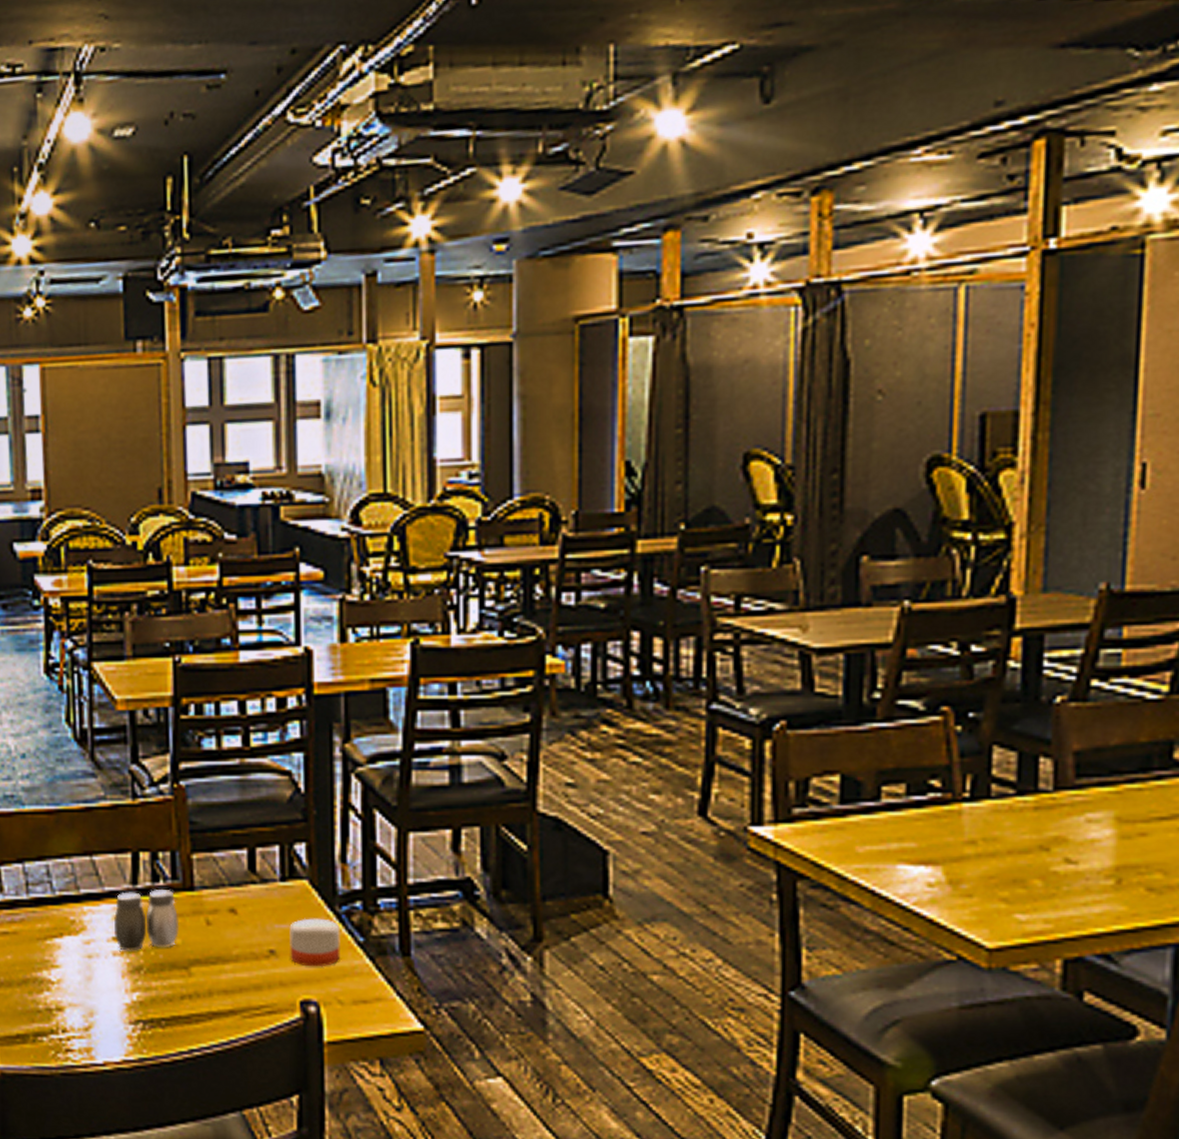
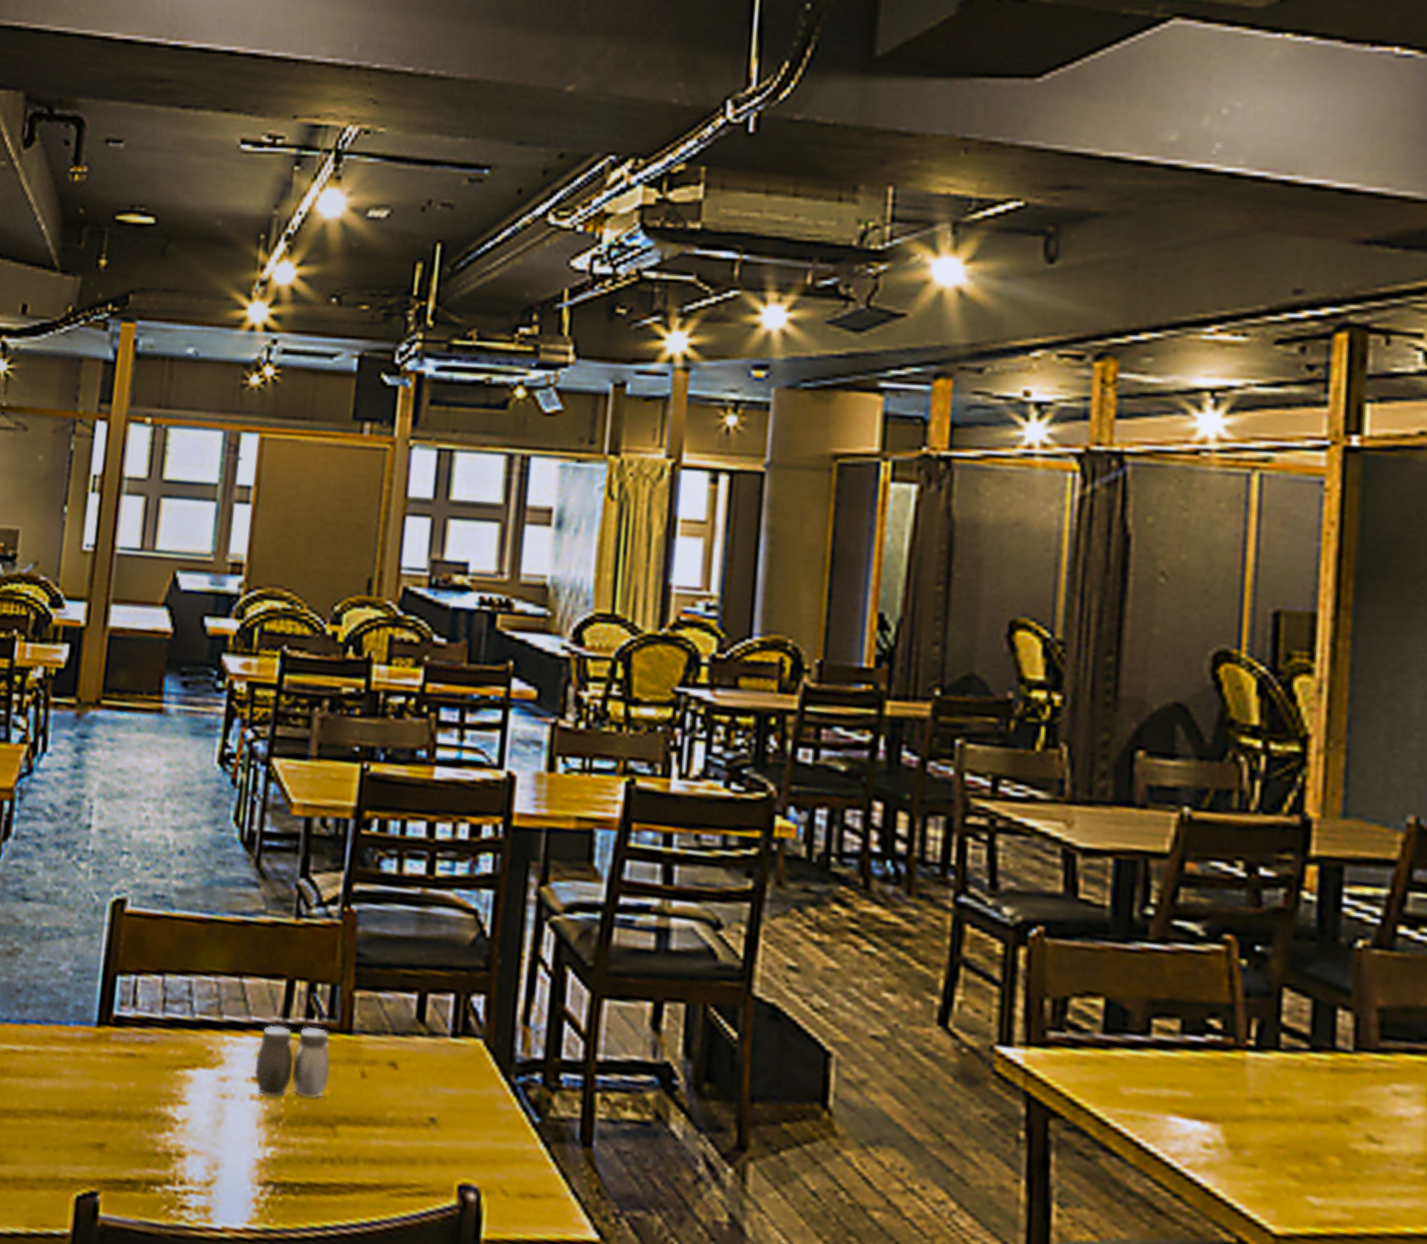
candle: present [289,918,341,967] -> none [452,1085,514,1147]

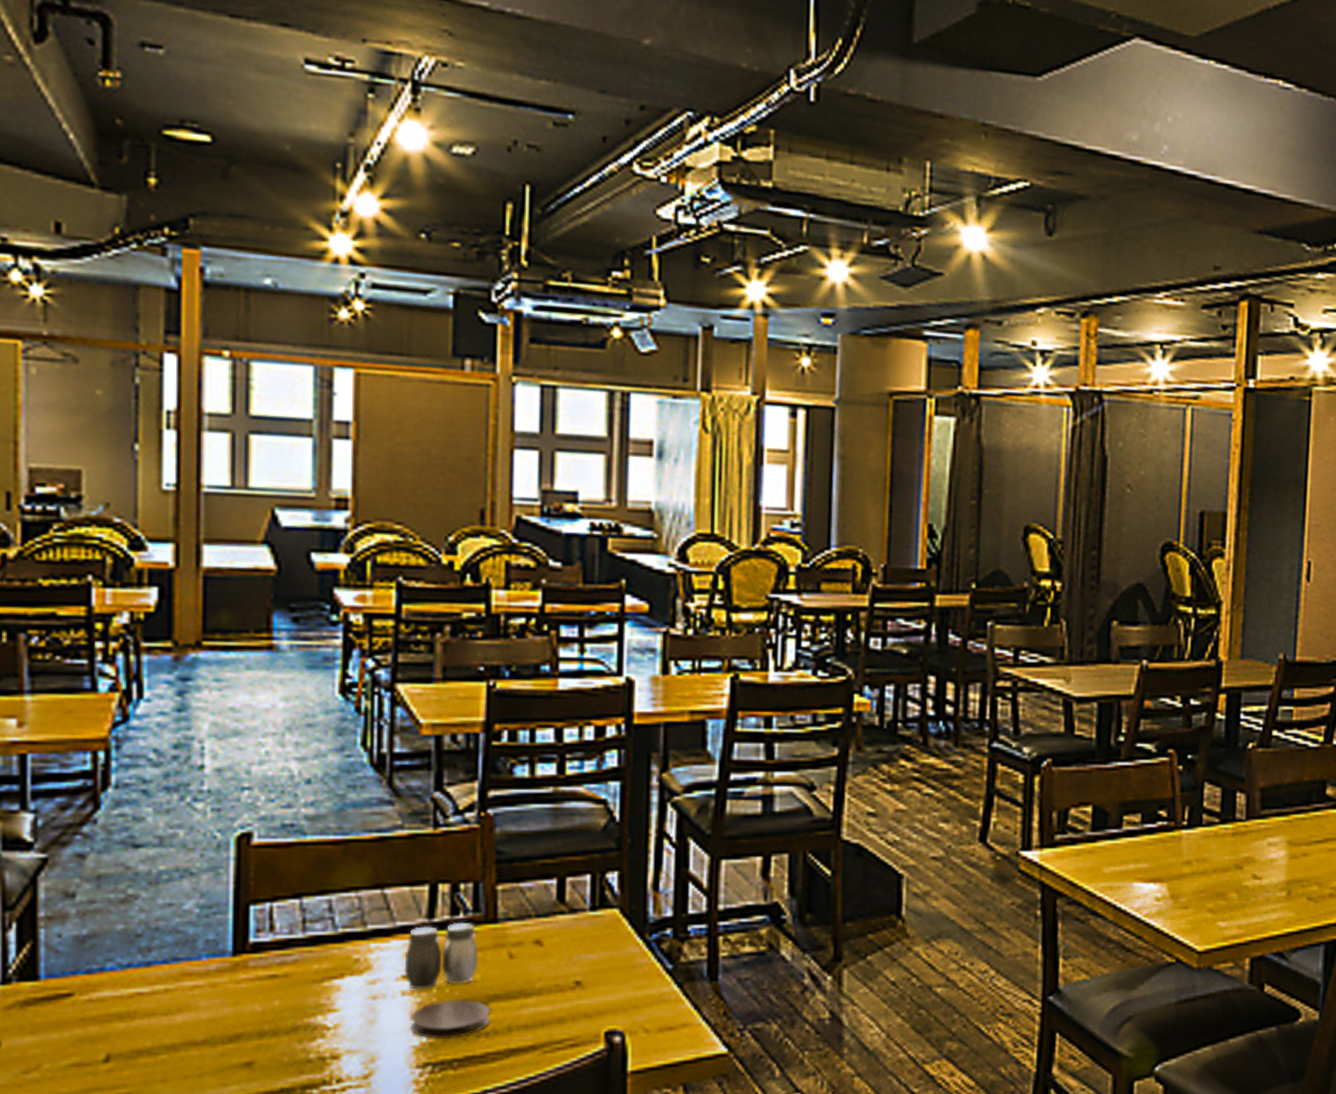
coaster: none [256,1113,339,1159] -> present [410,998,491,1039]

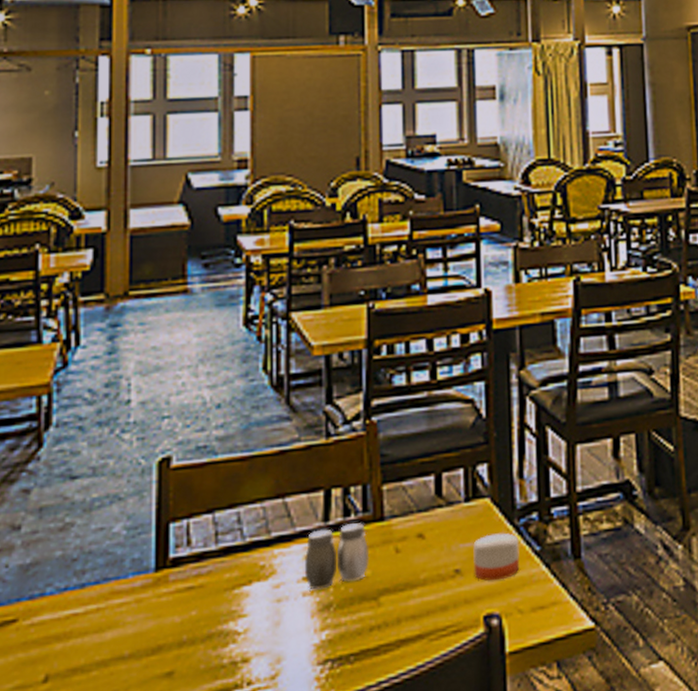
coaster: present [410,998,491,1039] -> none [311,595,382,636]
candle: none [596,947,649,997] -> present [473,533,520,581]

